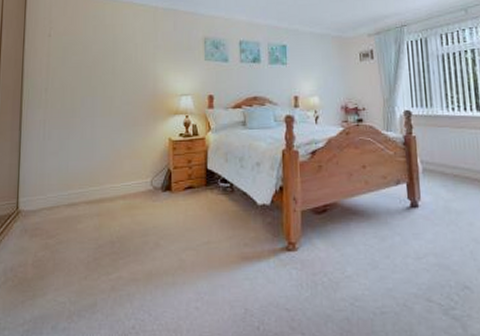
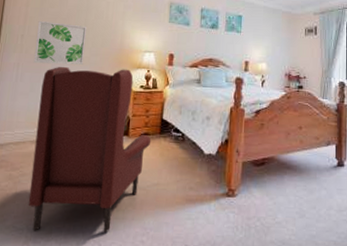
wall art: none [61,71,116,117] -> present [34,20,87,65]
armchair: none [68,116,197,304] -> present [28,66,151,232]

